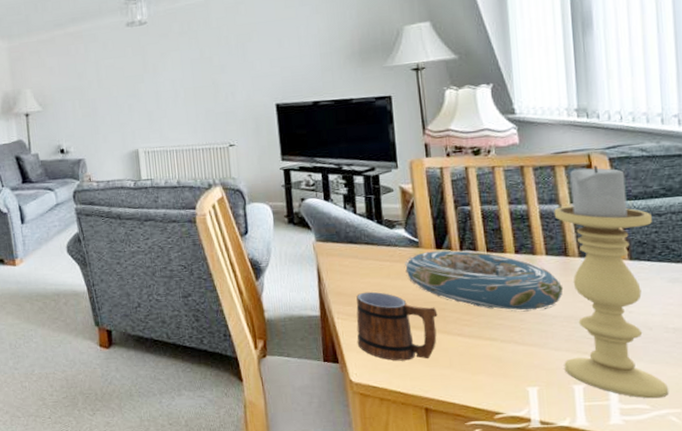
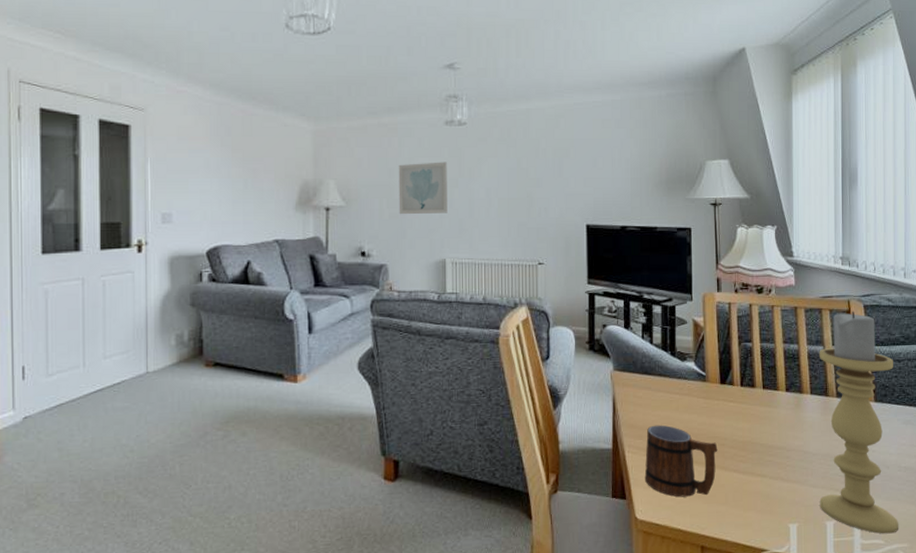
wall art: none [86,60,136,114] -> present [398,162,447,215]
decorative bowl: present [404,250,564,312] -> none [691,385,823,449]

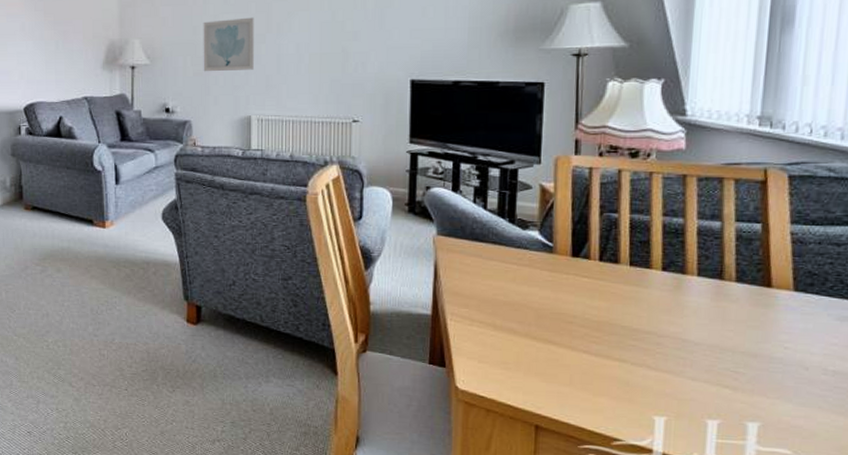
mug: present [644,425,718,498] -> none [468,295,564,374]
candle holder: present [819,311,899,534] -> none [699,182,829,445]

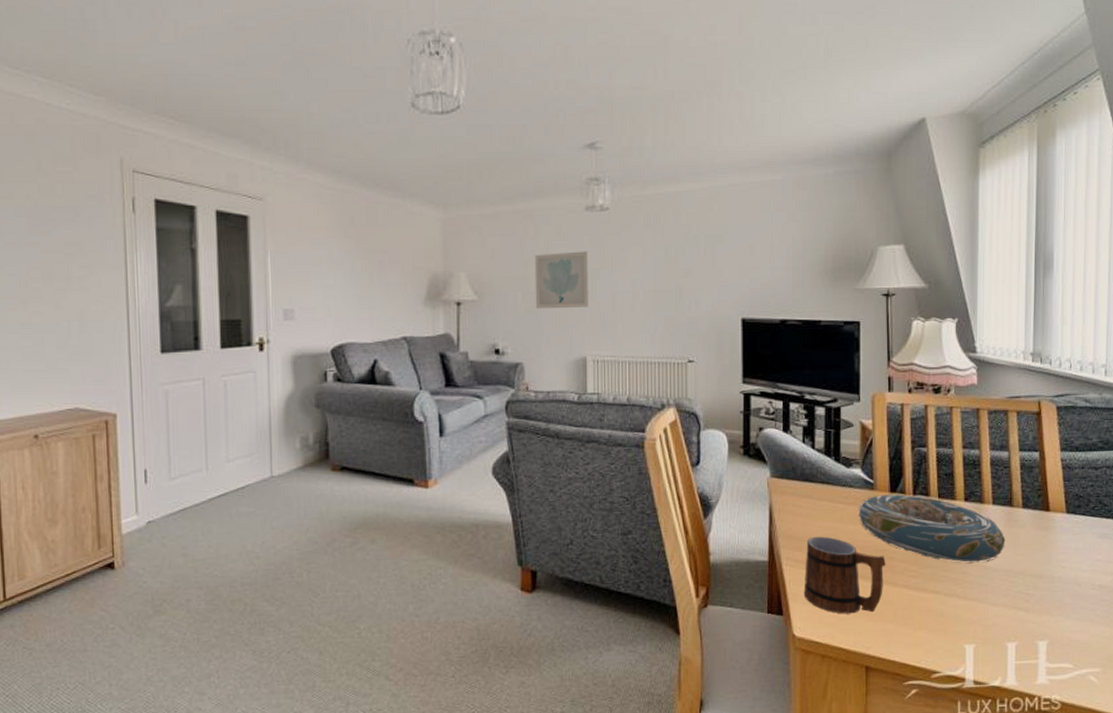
mug: none [468,295,564,374] -> present [803,536,886,614]
decorative bowl: none [532,258,712,336] -> present [857,494,1006,564]

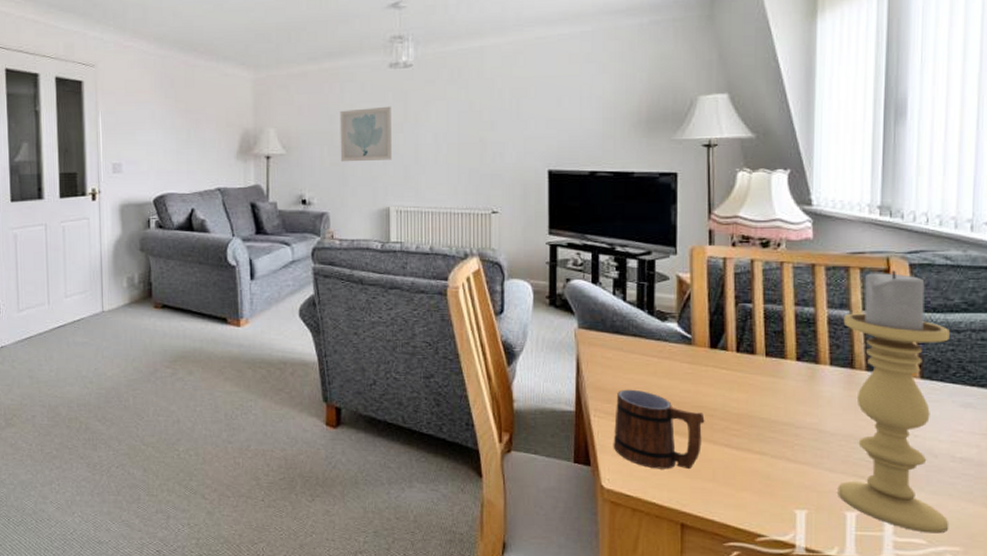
decorative bowl: present [857,494,1006,564] -> none [673,350,846,426]
candle holder: none [1000,413,1091,658] -> present [837,270,950,534]

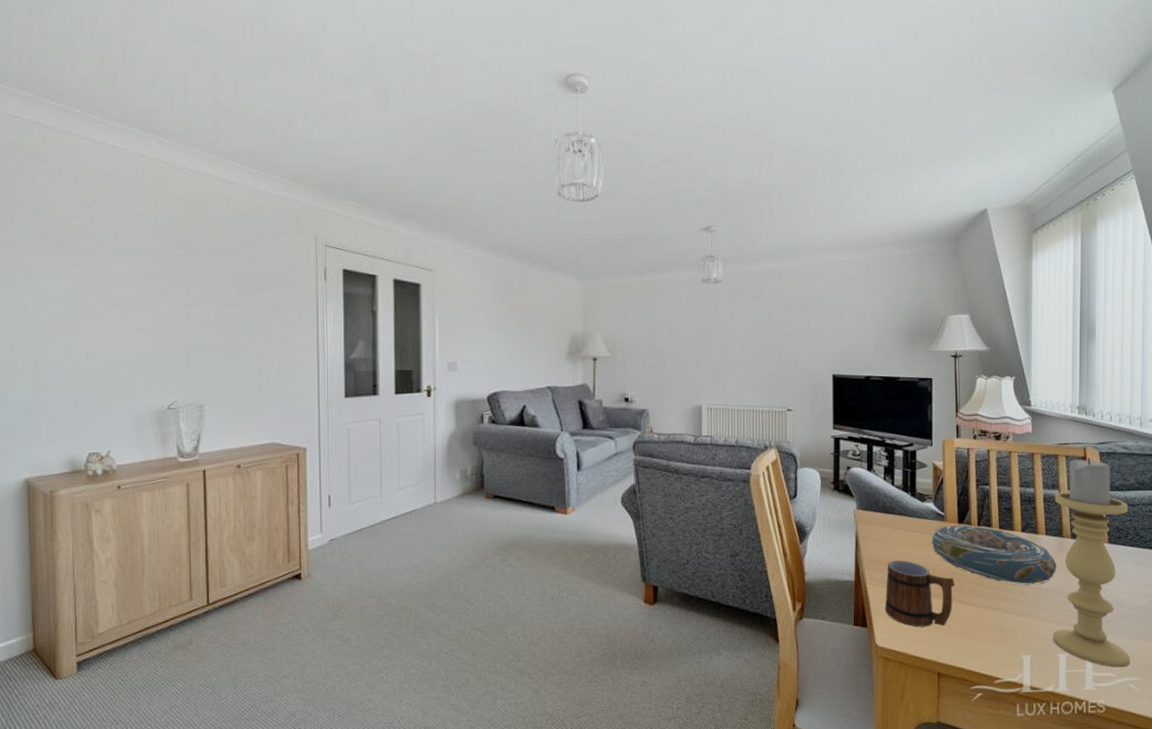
wall art: present [340,106,392,162] -> none [659,316,704,365]
decorative bowl: none [673,350,846,426] -> present [930,525,1057,585]

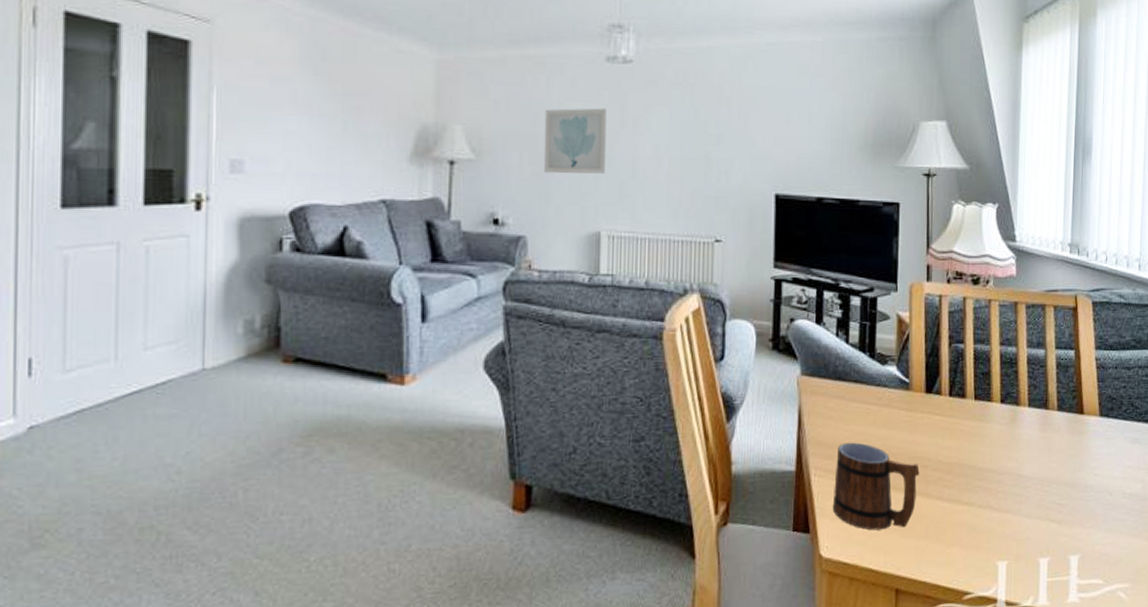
wall art: none [659,316,704,365] -> present [543,108,607,174]
decorative bowl: present [930,525,1057,585] -> none [891,395,1041,472]
candle holder: present [1053,458,1131,668] -> none [1033,308,1122,573]

